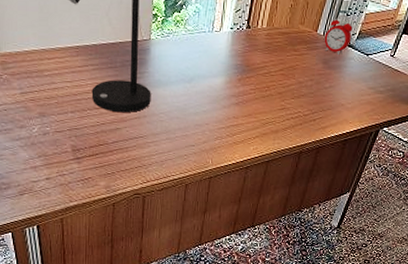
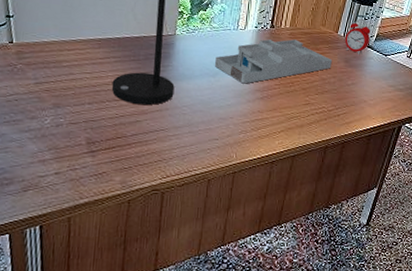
desk organizer: none [189,40,311,89] -> present [214,39,333,84]

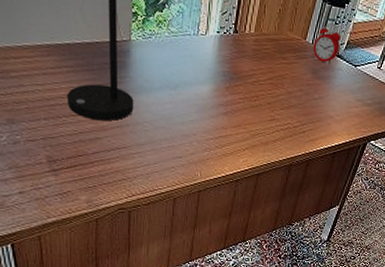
desk organizer: present [214,39,333,84] -> none [174,46,300,98]

